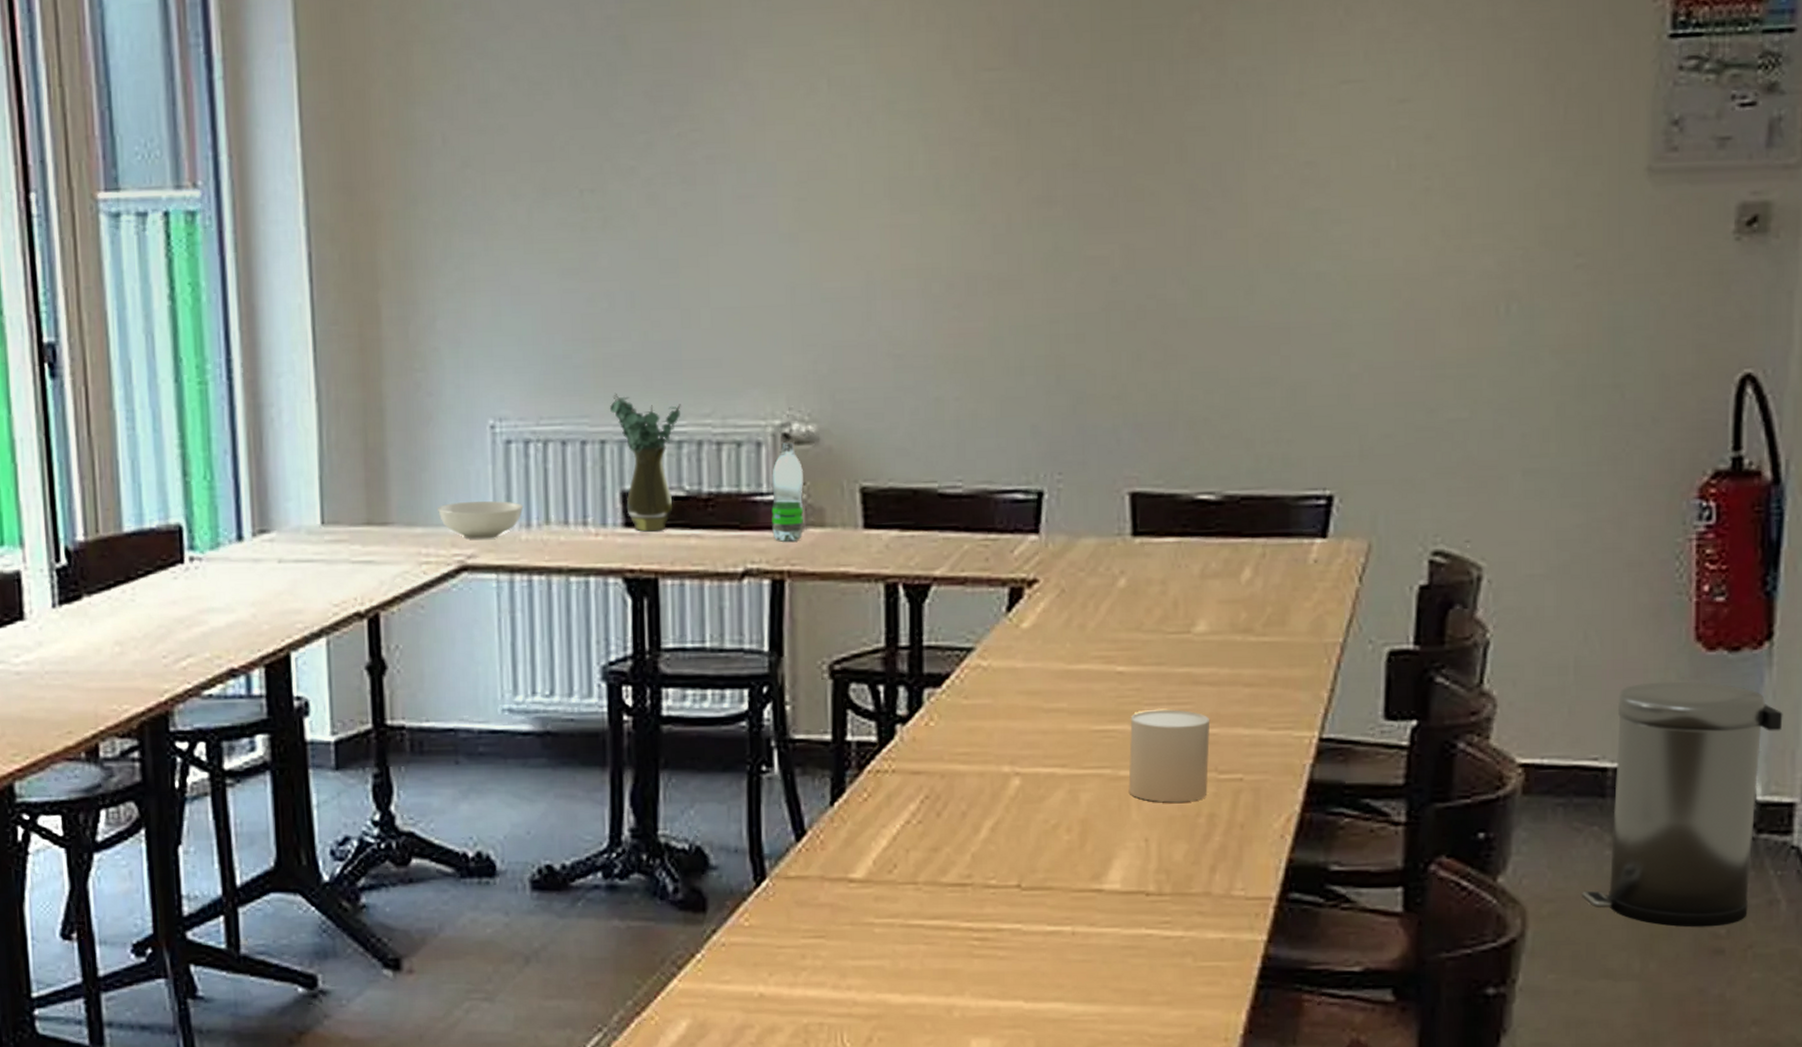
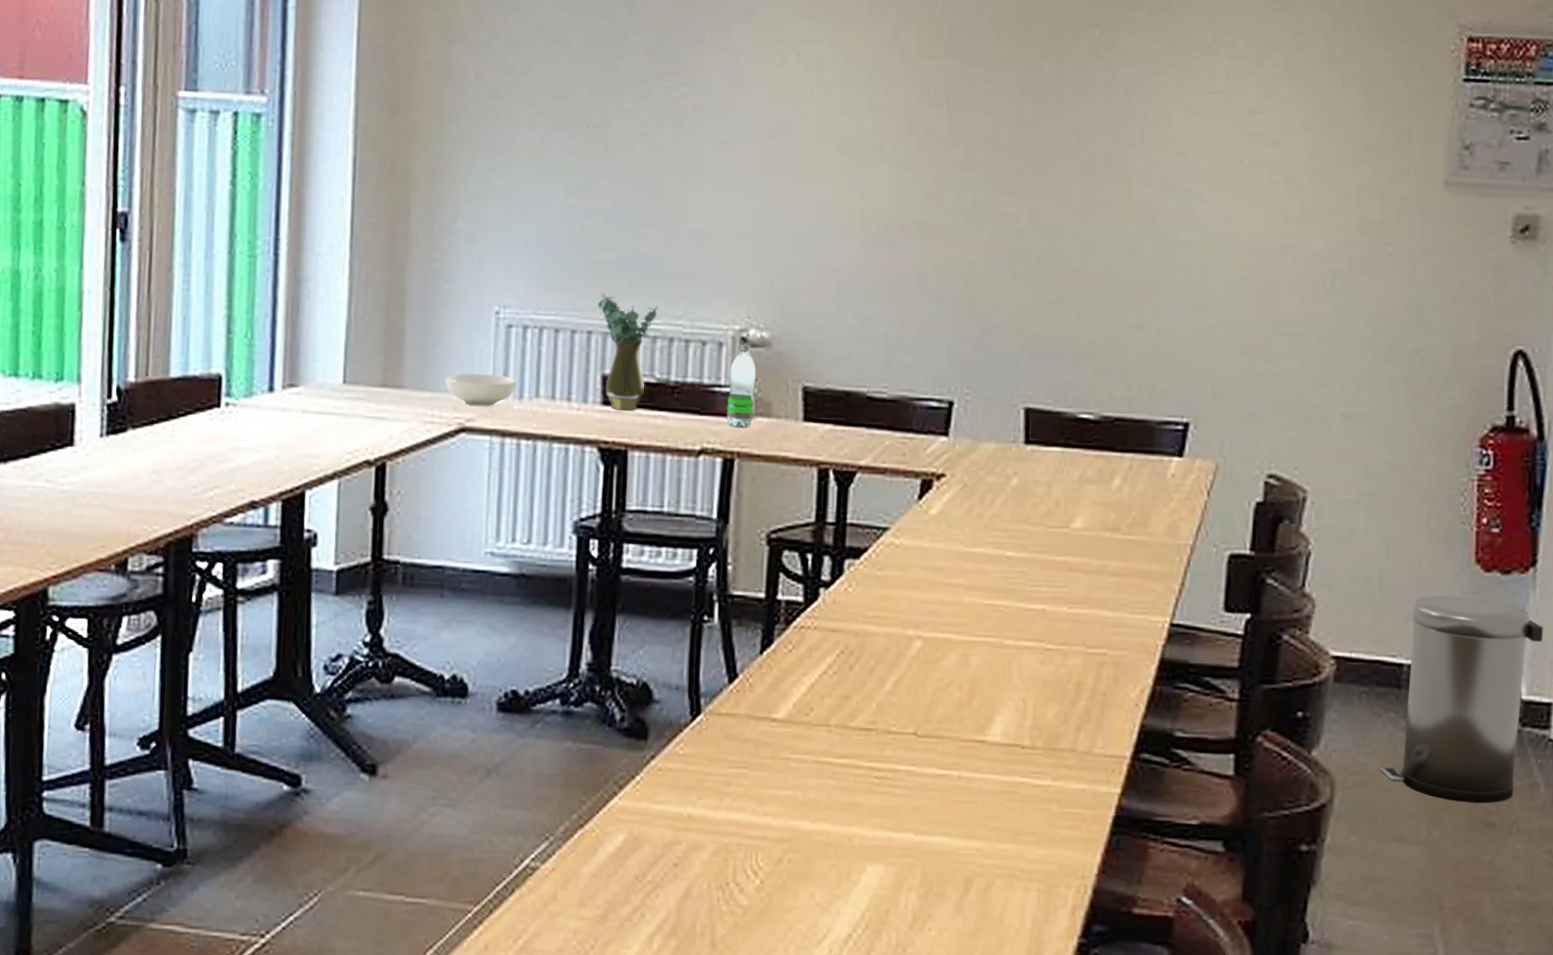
cup: present [1128,709,1211,803] -> none [1011,590,1082,671]

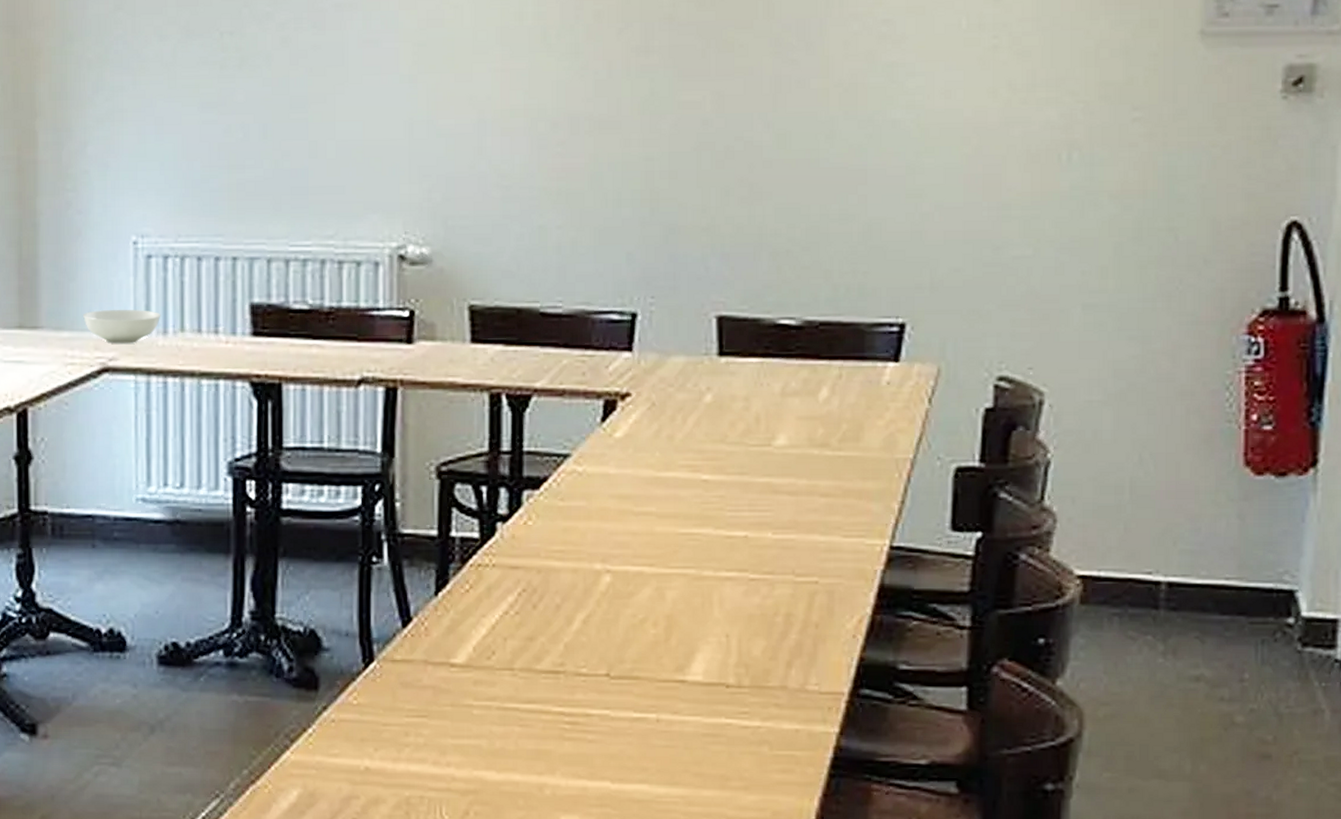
vase: present [597,292,658,411] -> none [241,214,307,341]
bottle: present [727,345,756,428] -> none [387,263,417,353]
pedal bin: present [1380,595,1544,803] -> none [1136,503,1327,732]

